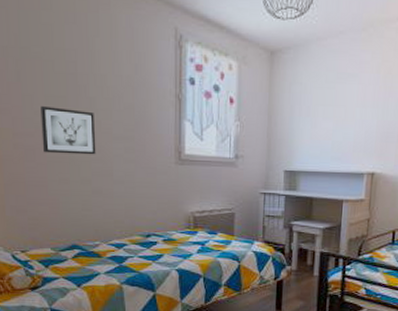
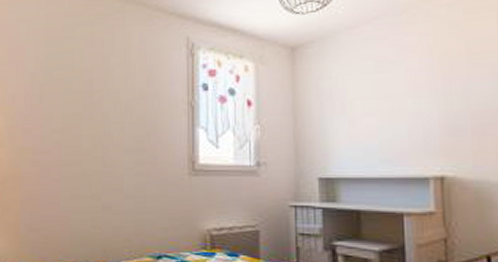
wall art: present [40,106,96,155] -> none [57,124,108,169]

